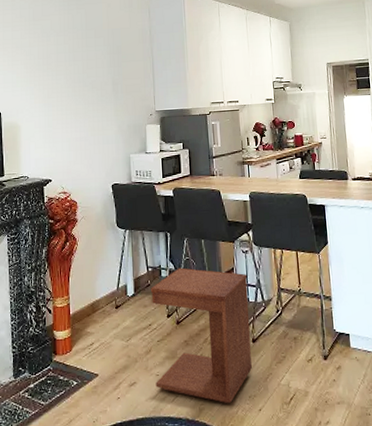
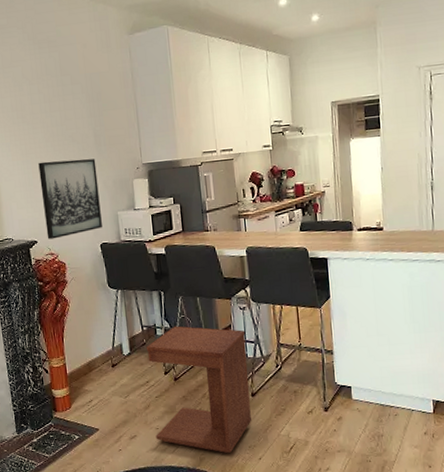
wall art: none [59,104,115,178] -> present [38,158,102,239]

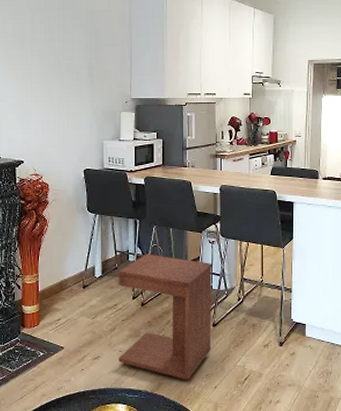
wall art: present [38,158,102,239] -> none [33,87,88,161]

